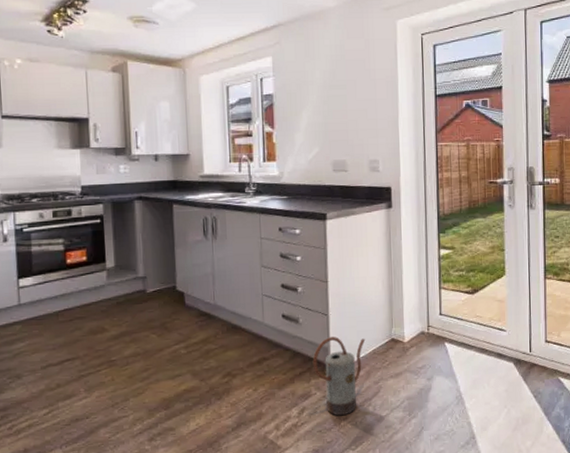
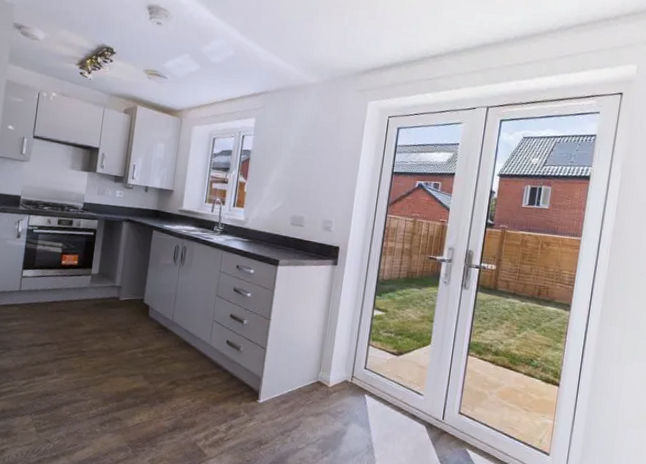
watering can: present [312,337,366,416] -> none [245,368,295,440]

